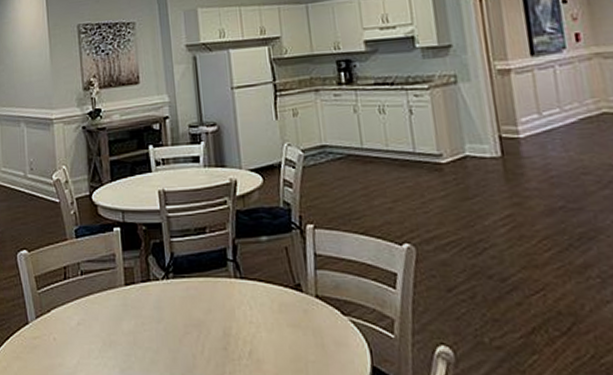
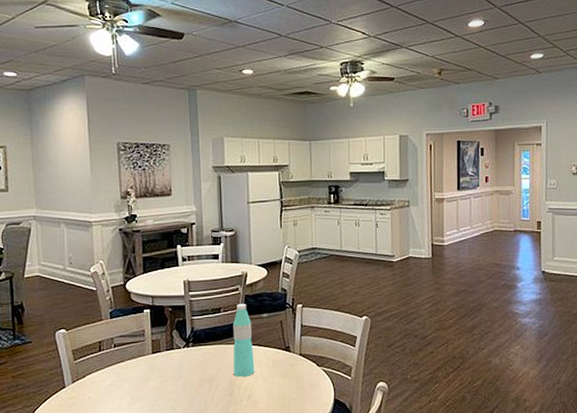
water bottle: none [222,222,256,324] -> present [233,304,255,377]

